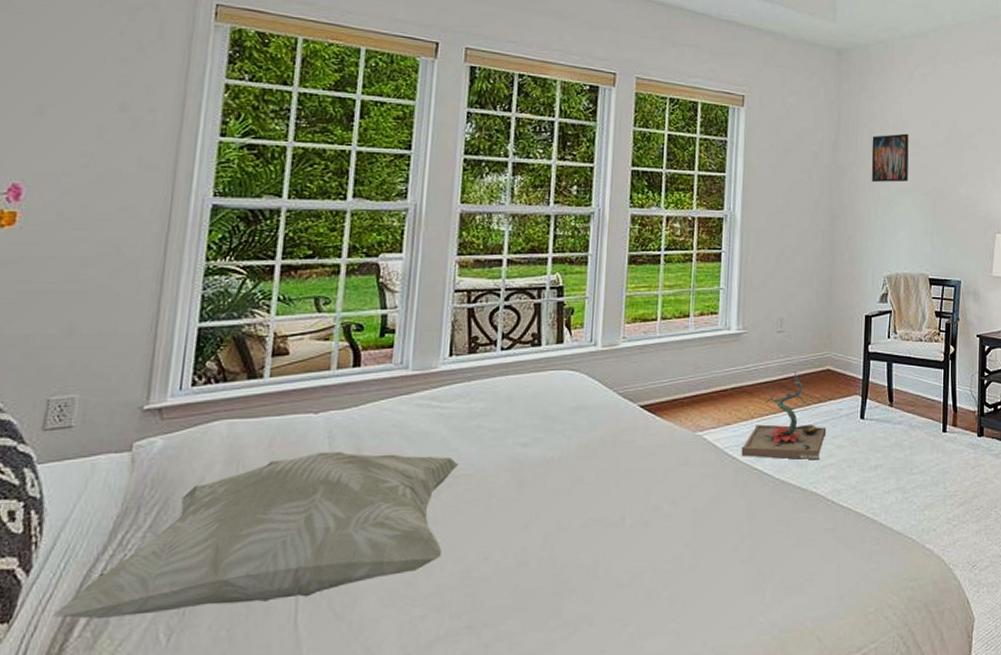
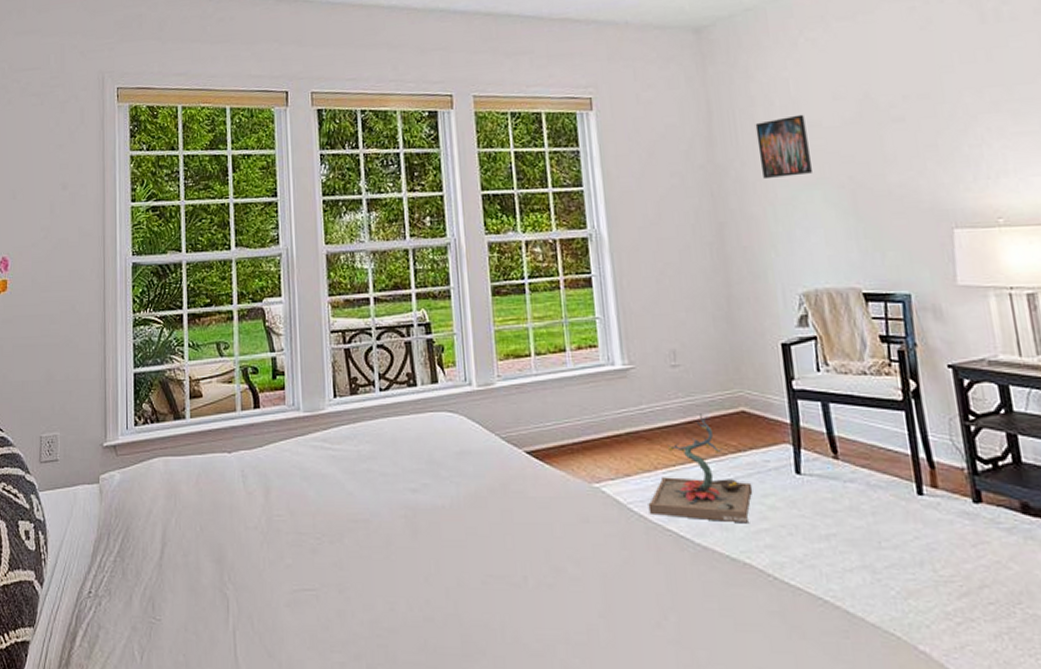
decorative pillow: present [53,451,459,619] -> none [61,490,356,632]

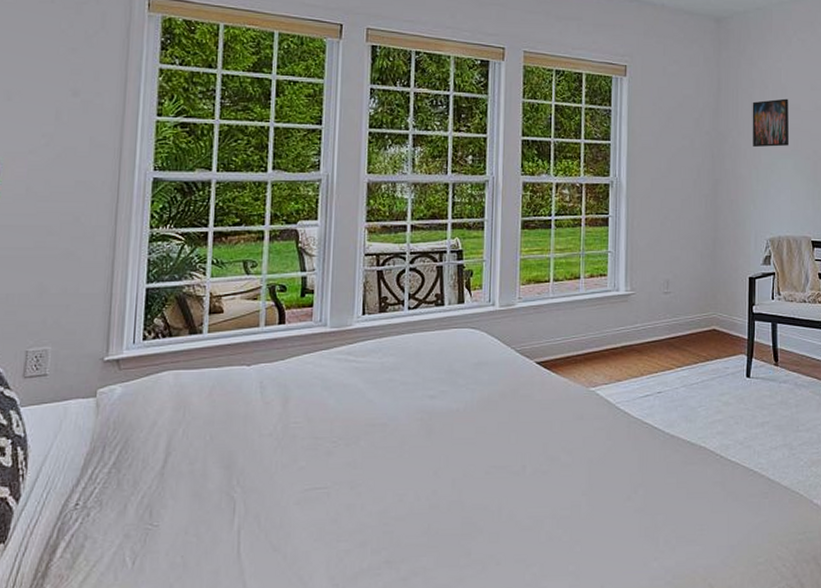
decorative plant: present [648,413,753,524] -> none [632,331,714,416]

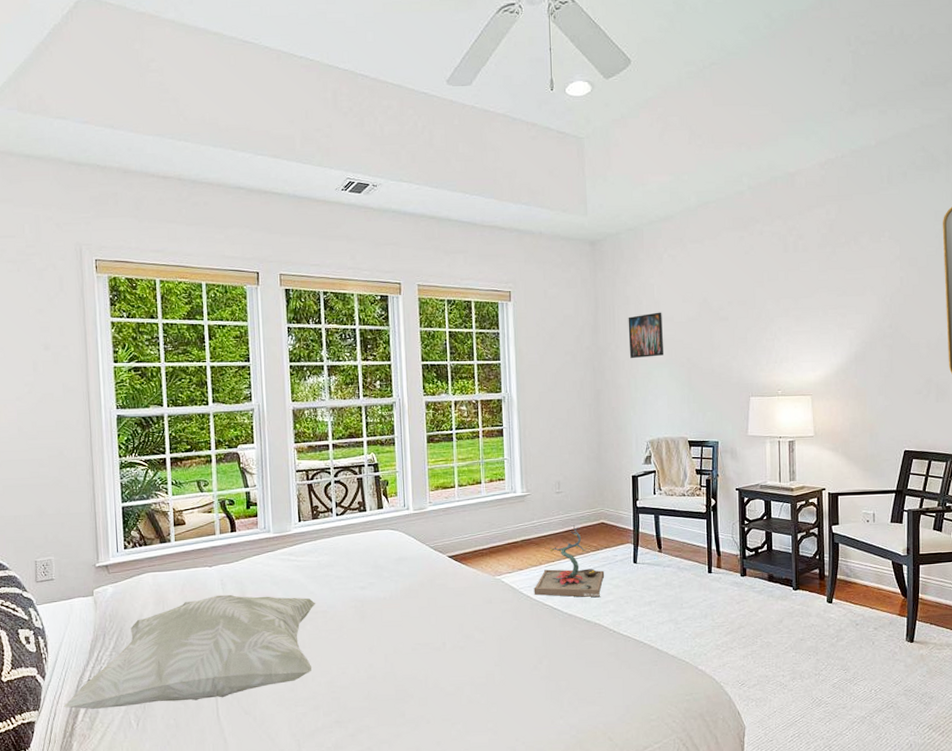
decorative pillow: none [39,400,375,542] -> present [64,594,316,709]
decorative plant: none [632,331,714,416] -> present [534,525,605,598]

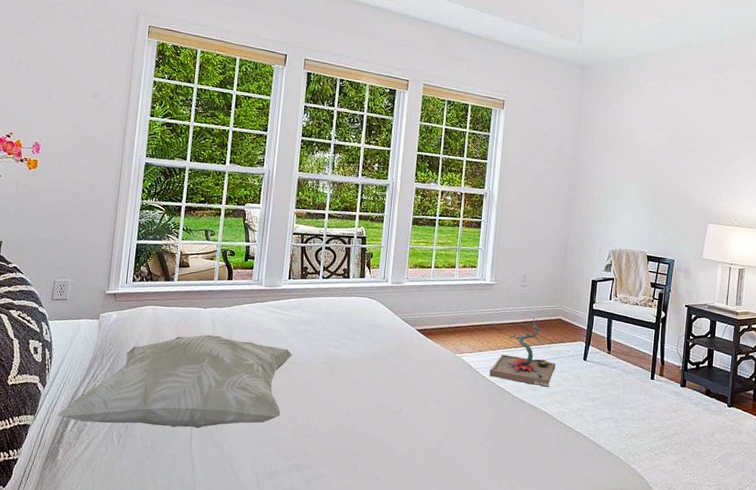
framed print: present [628,312,664,359] -> none [604,136,637,176]

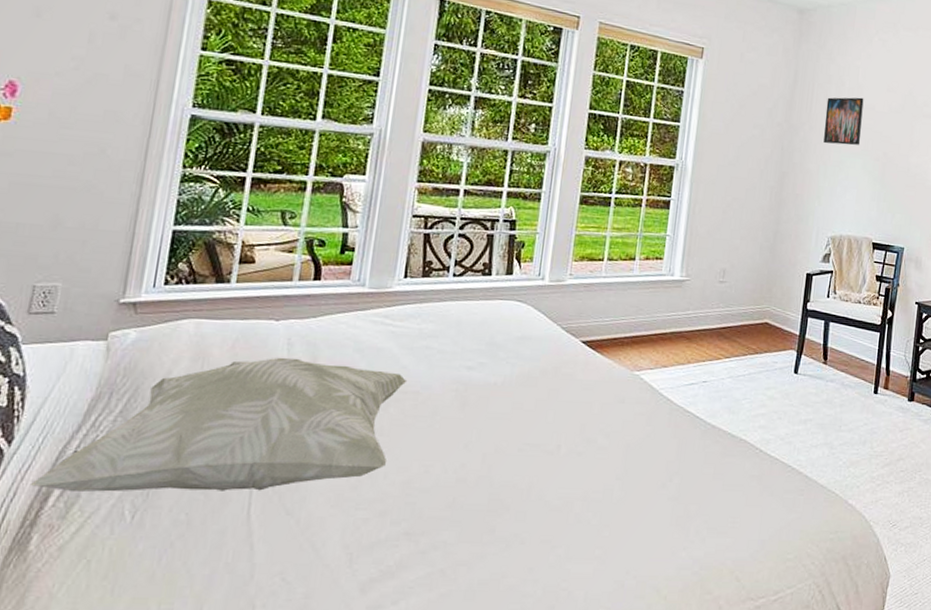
decorative plant: present [489,317,556,387] -> none [675,321,760,409]
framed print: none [604,136,637,176] -> present [824,97,864,146]

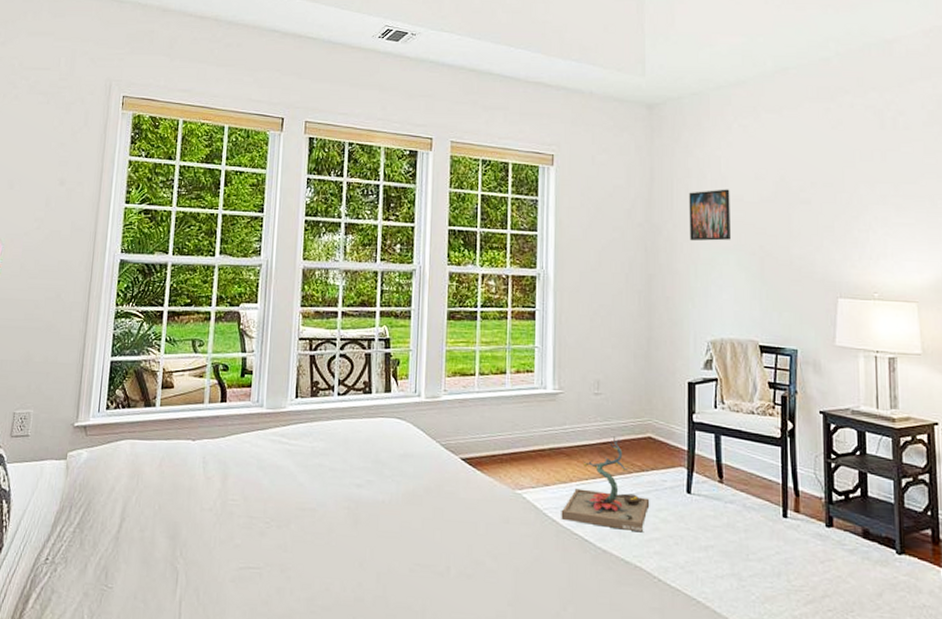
decorative pillow: present [31,357,408,492] -> none [16,474,305,602]
decorative plant: none [675,321,760,409] -> present [561,436,650,533]

